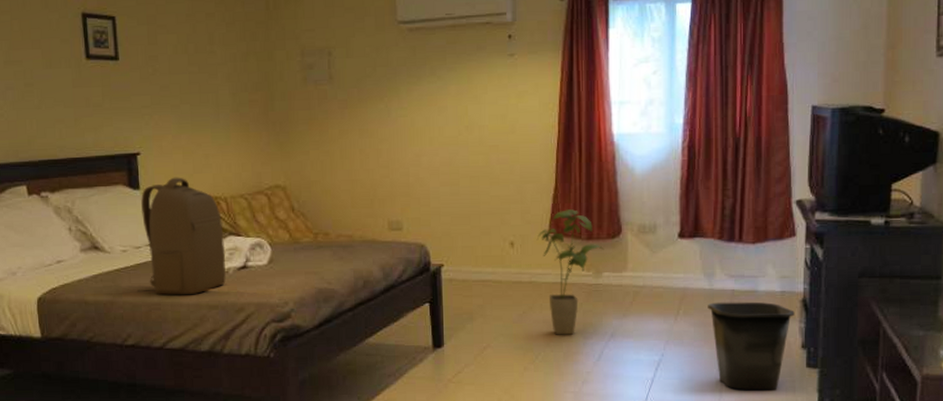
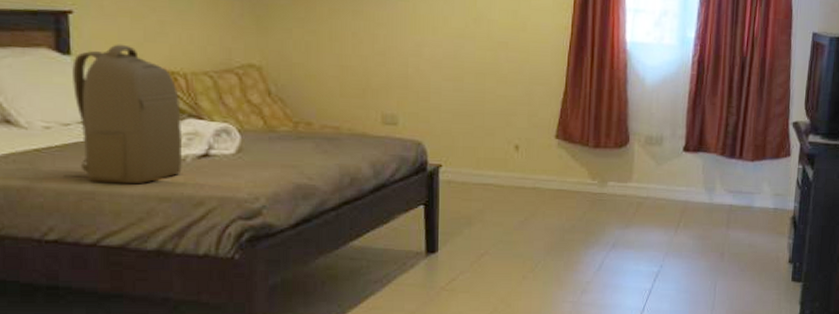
house plant: present [536,209,604,336] -> none [542,115,611,245]
waste bin: present [708,301,795,390] -> none [706,216,785,301]

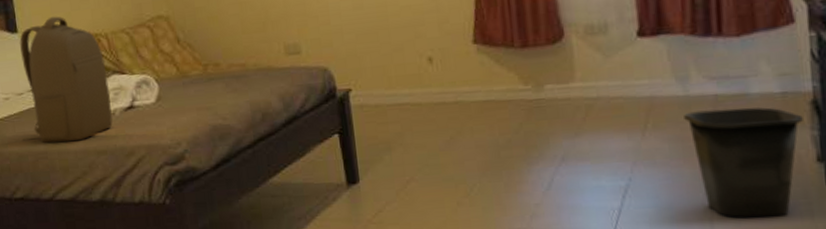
waste bin: none [706,216,785,301] -> present [683,107,803,217]

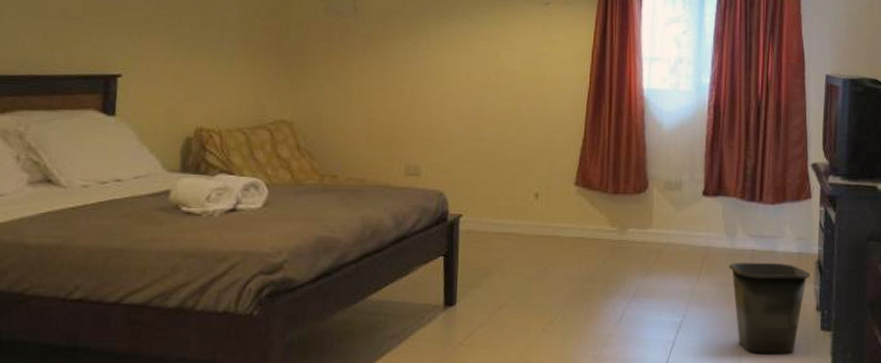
backpack: present [19,16,113,143] -> none [96,104,213,241]

